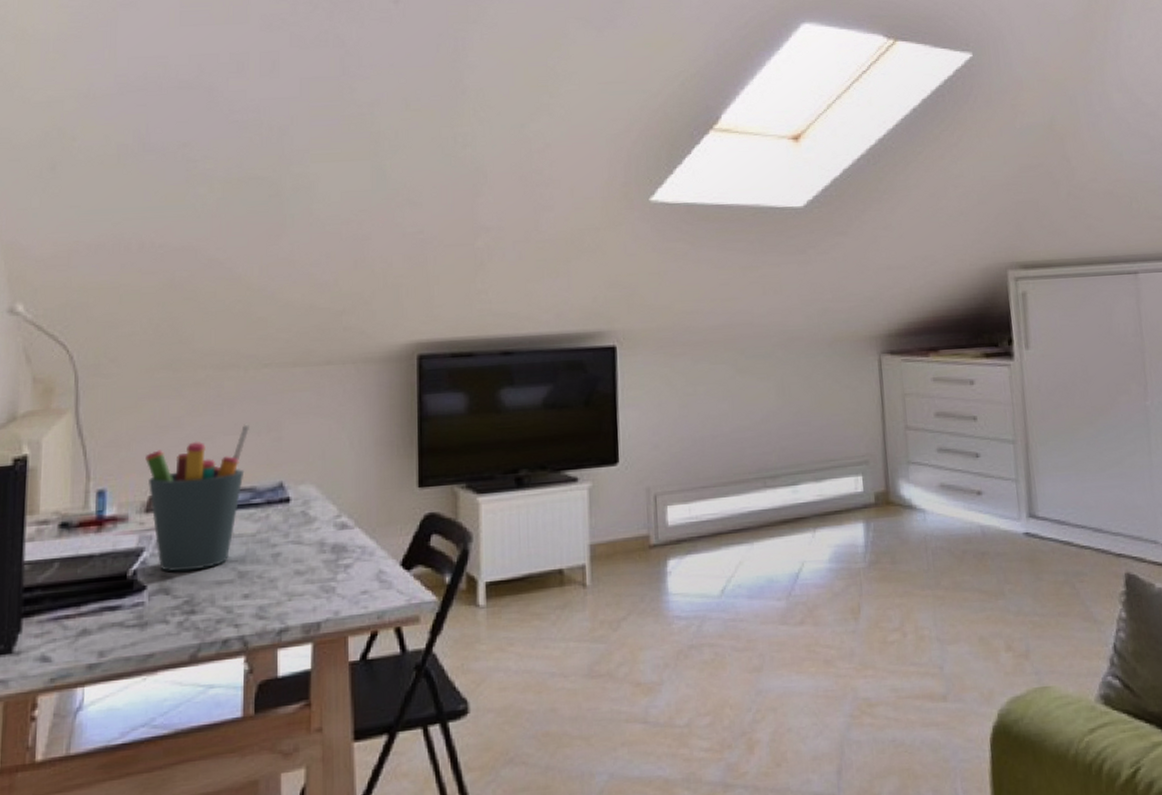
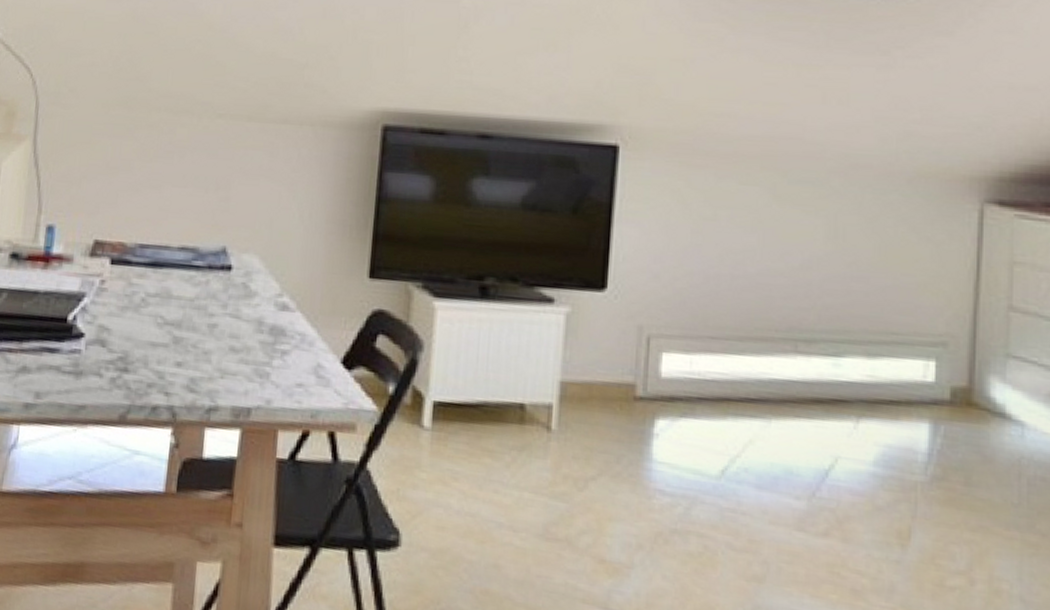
pen holder: present [145,424,249,572] -> none [94,177,198,328]

